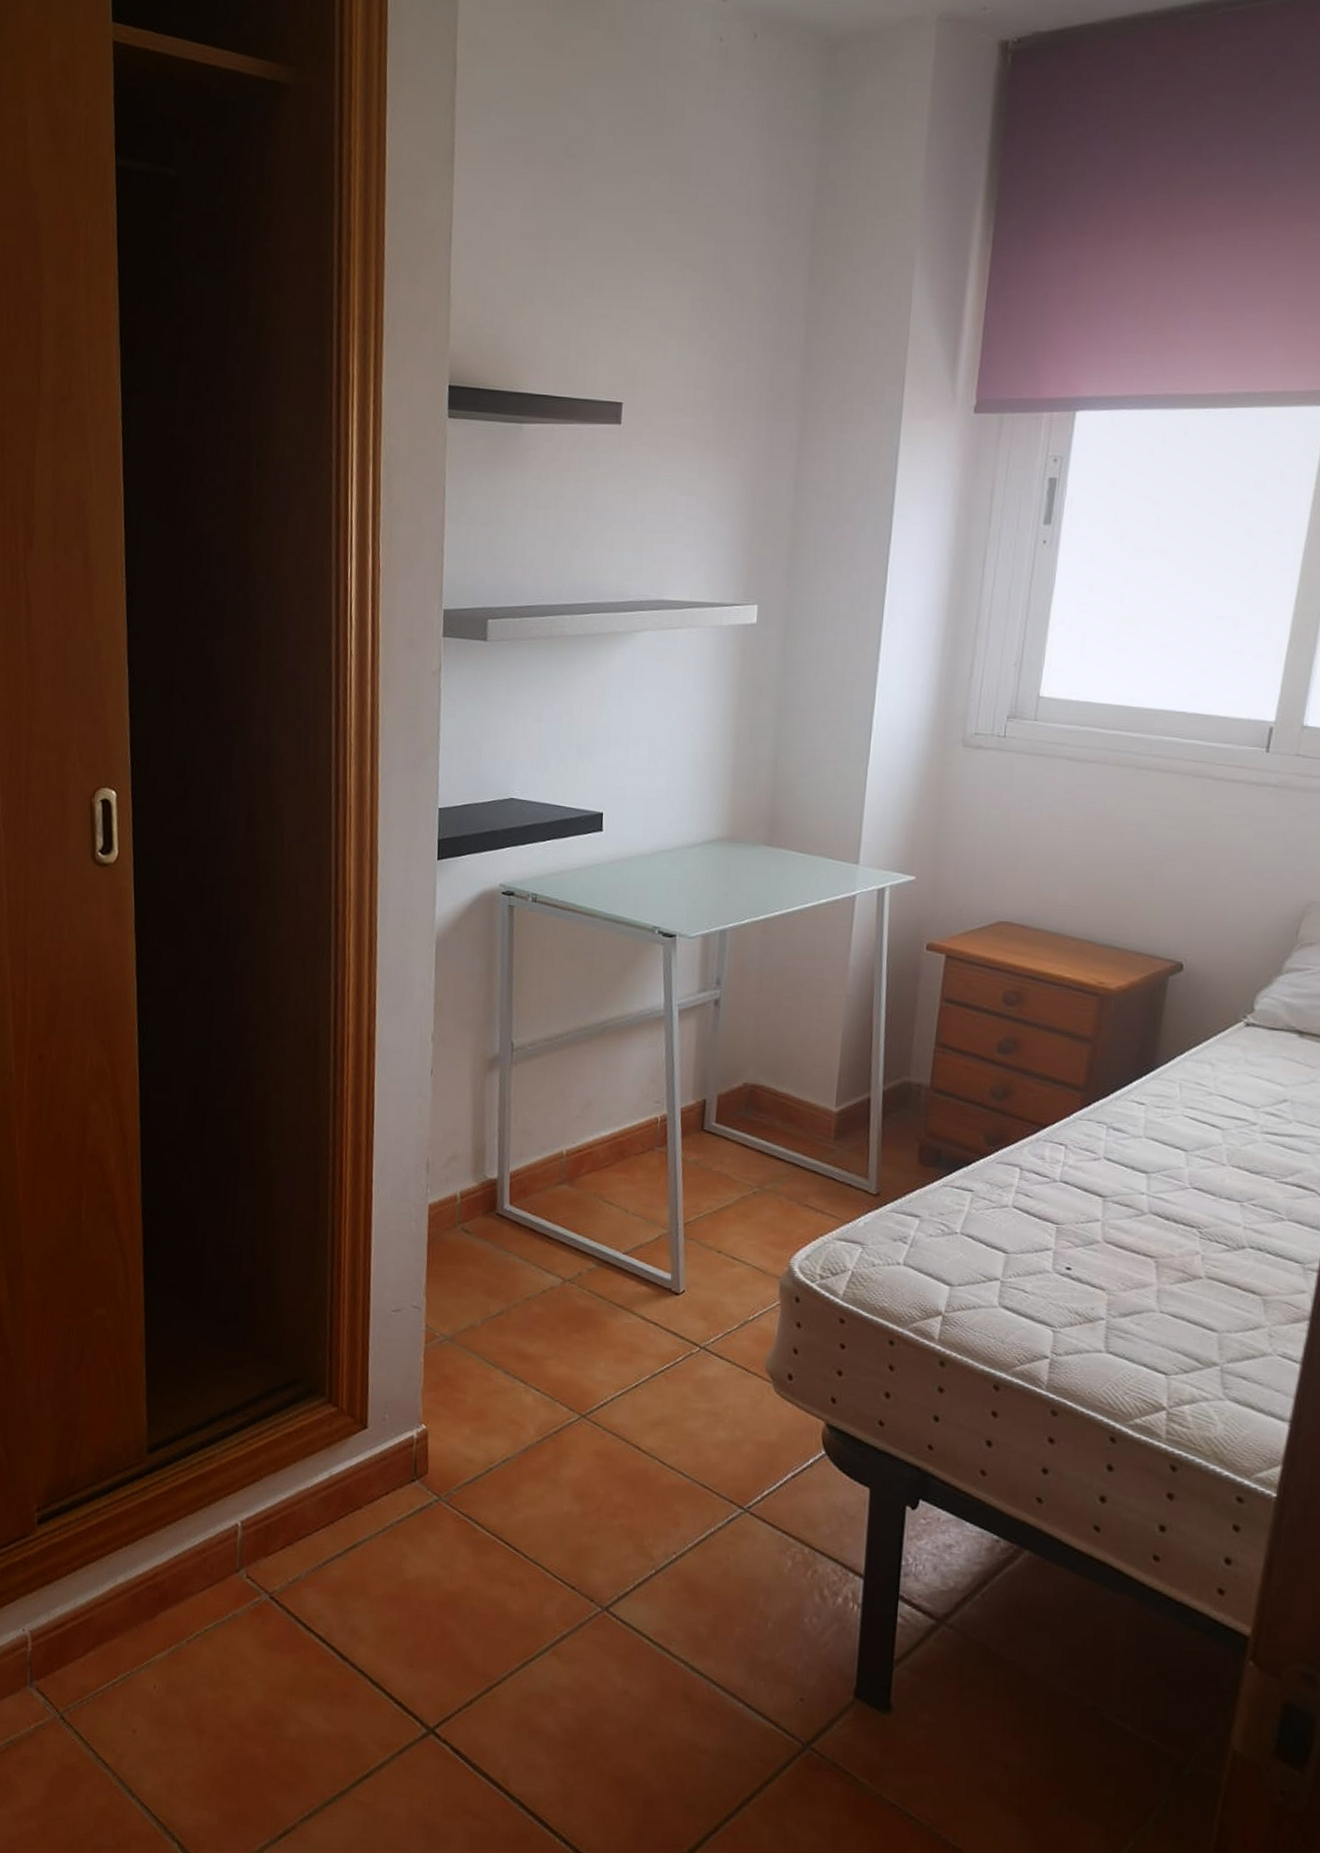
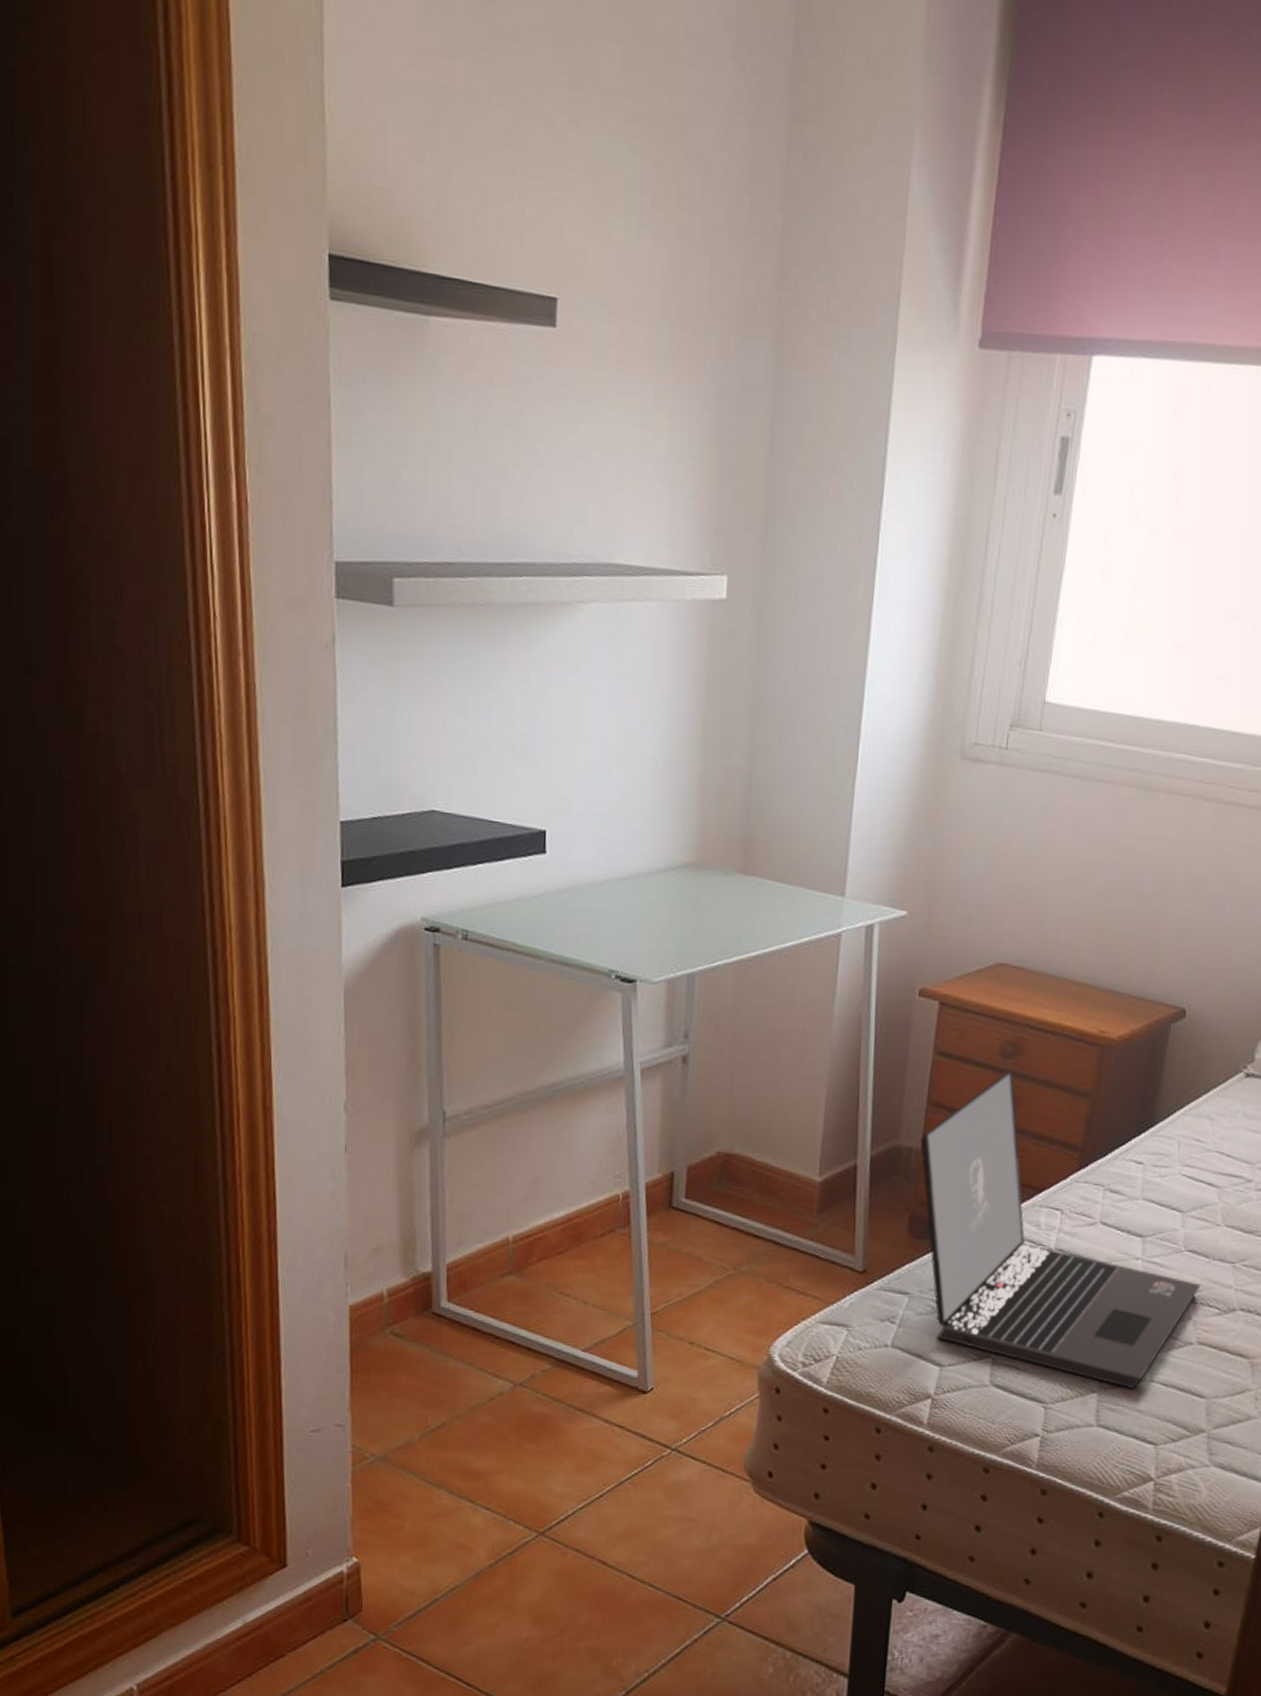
laptop: none [929,1014,1208,1319] -> present [920,1068,1201,1390]

